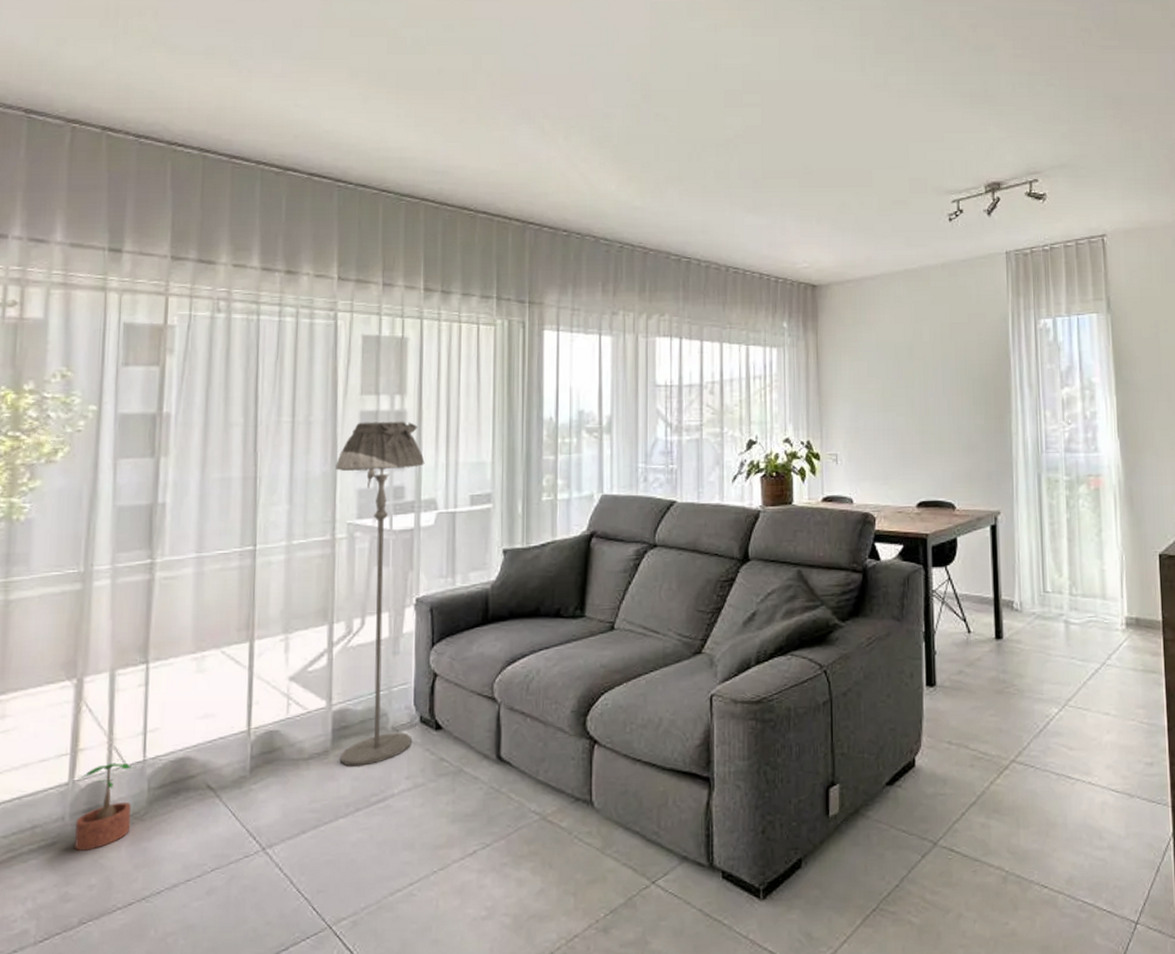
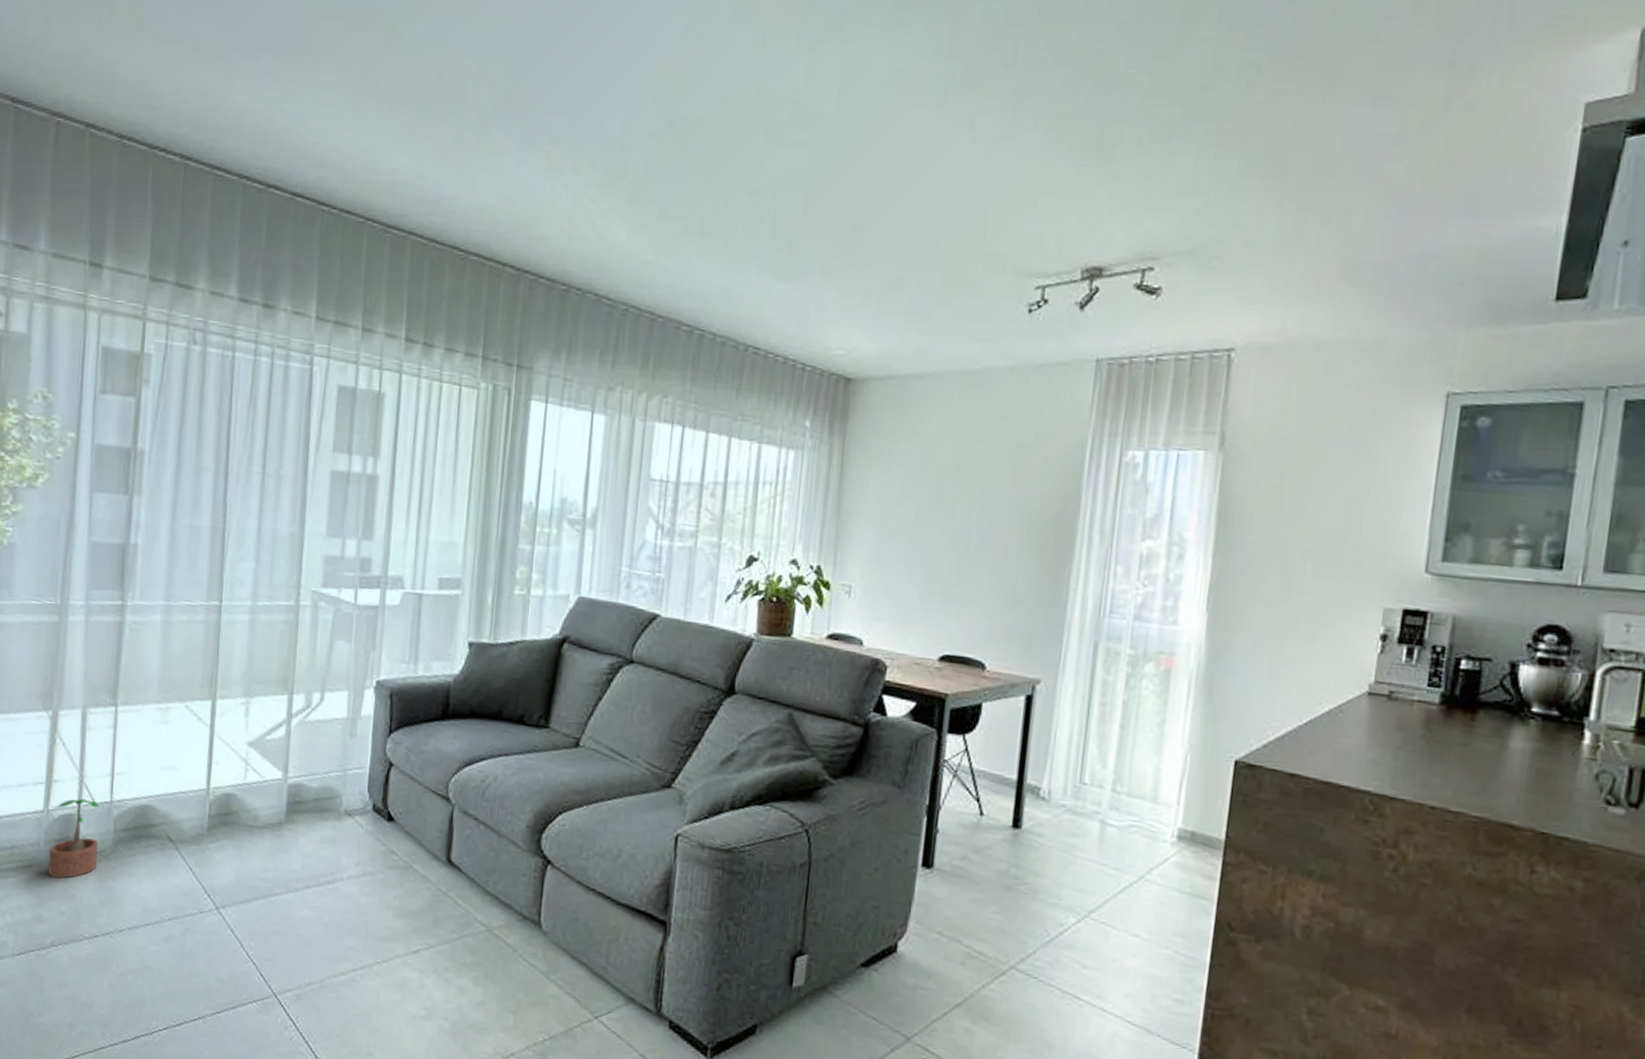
floor lamp: present [335,421,425,767] -> none [293,482,394,845]

